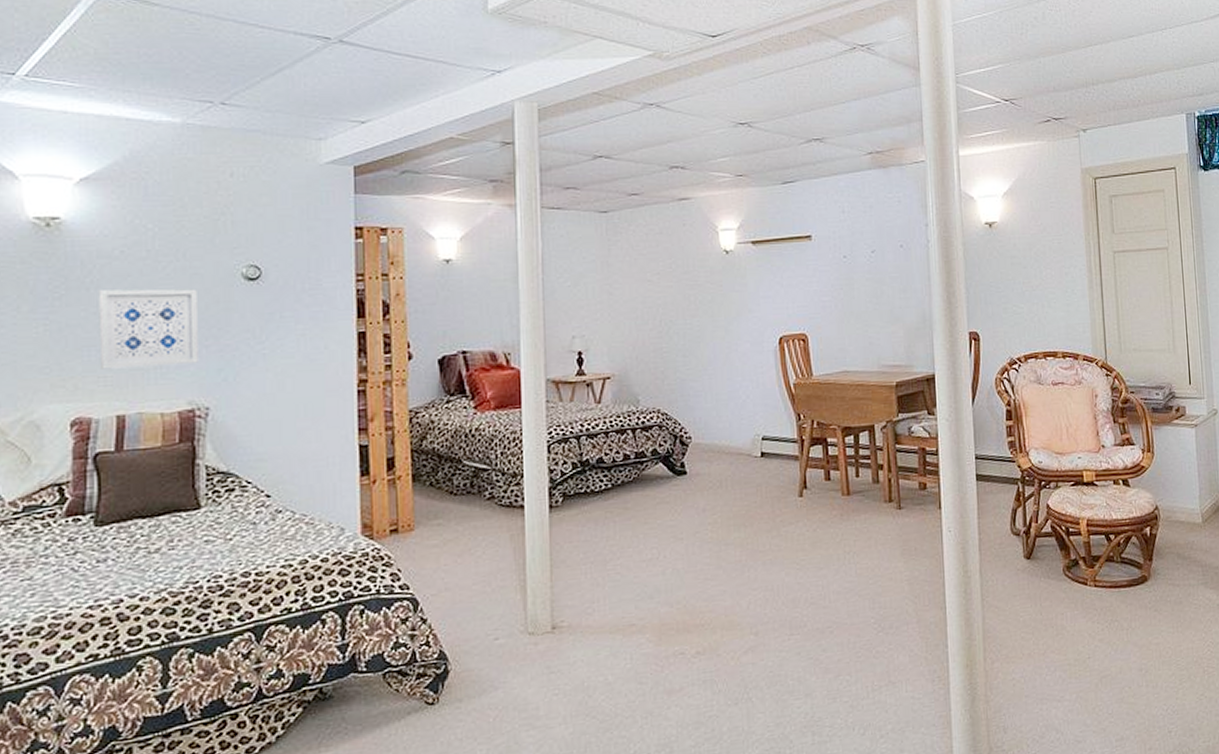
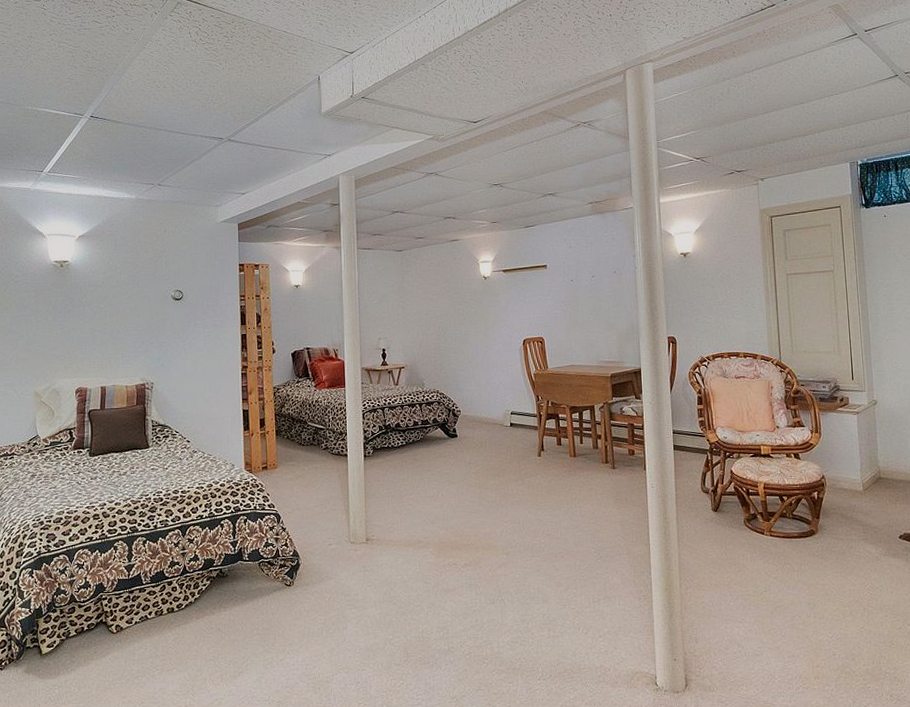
wall art: present [98,288,198,370] -> none [90,306,147,357]

